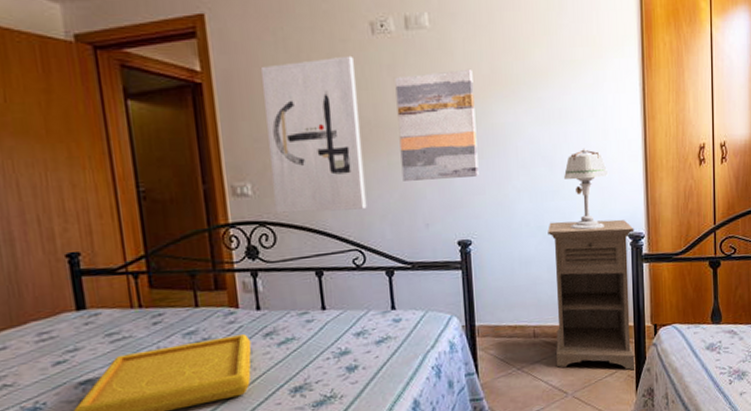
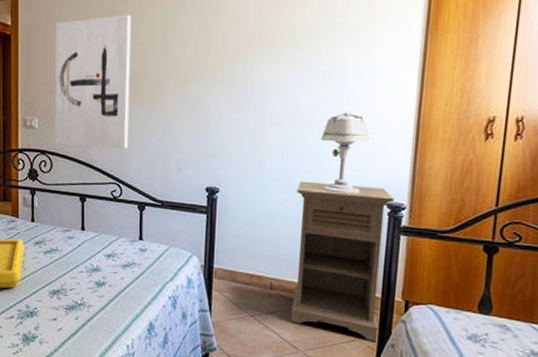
wall art: present [395,68,479,181] -> none [162,28,239,130]

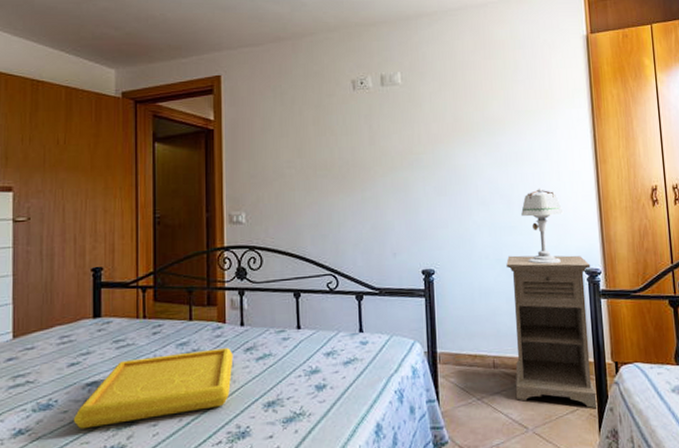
wall art: present [55,14,131,149] -> none [260,107,342,240]

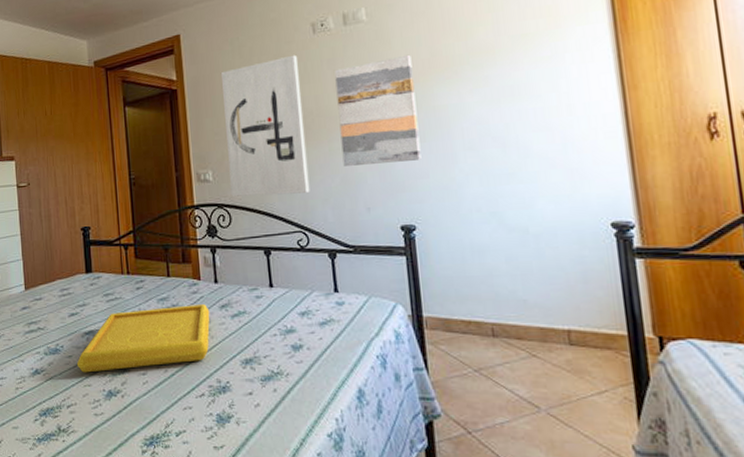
wall art: none [260,107,342,240] -> present [220,54,310,197]
wall art: none [371,118,442,214] -> present [334,54,422,166]
nightstand: present [506,255,598,409] -> none [503,205,635,392]
table lamp: present [521,187,564,264] -> none [520,125,579,217]

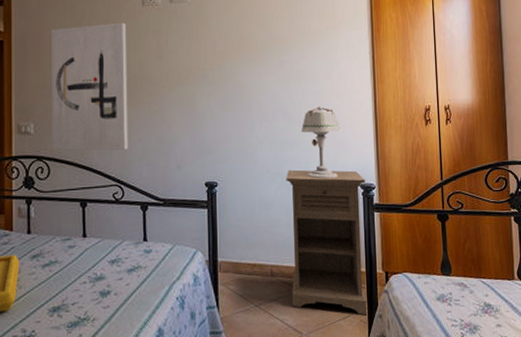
wall art: present [334,54,422,166] -> none [159,35,226,128]
nightstand: none [503,205,635,392] -> present [286,169,368,316]
table lamp: none [520,125,579,217] -> present [302,105,342,179]

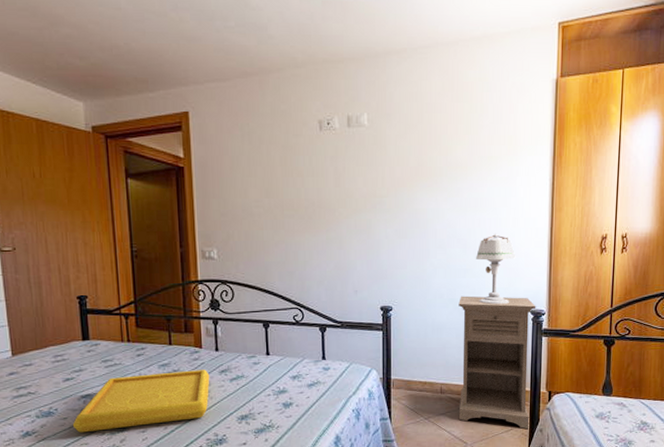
wall art: present [50,22,129,151] -> none [229,148,308,275]

